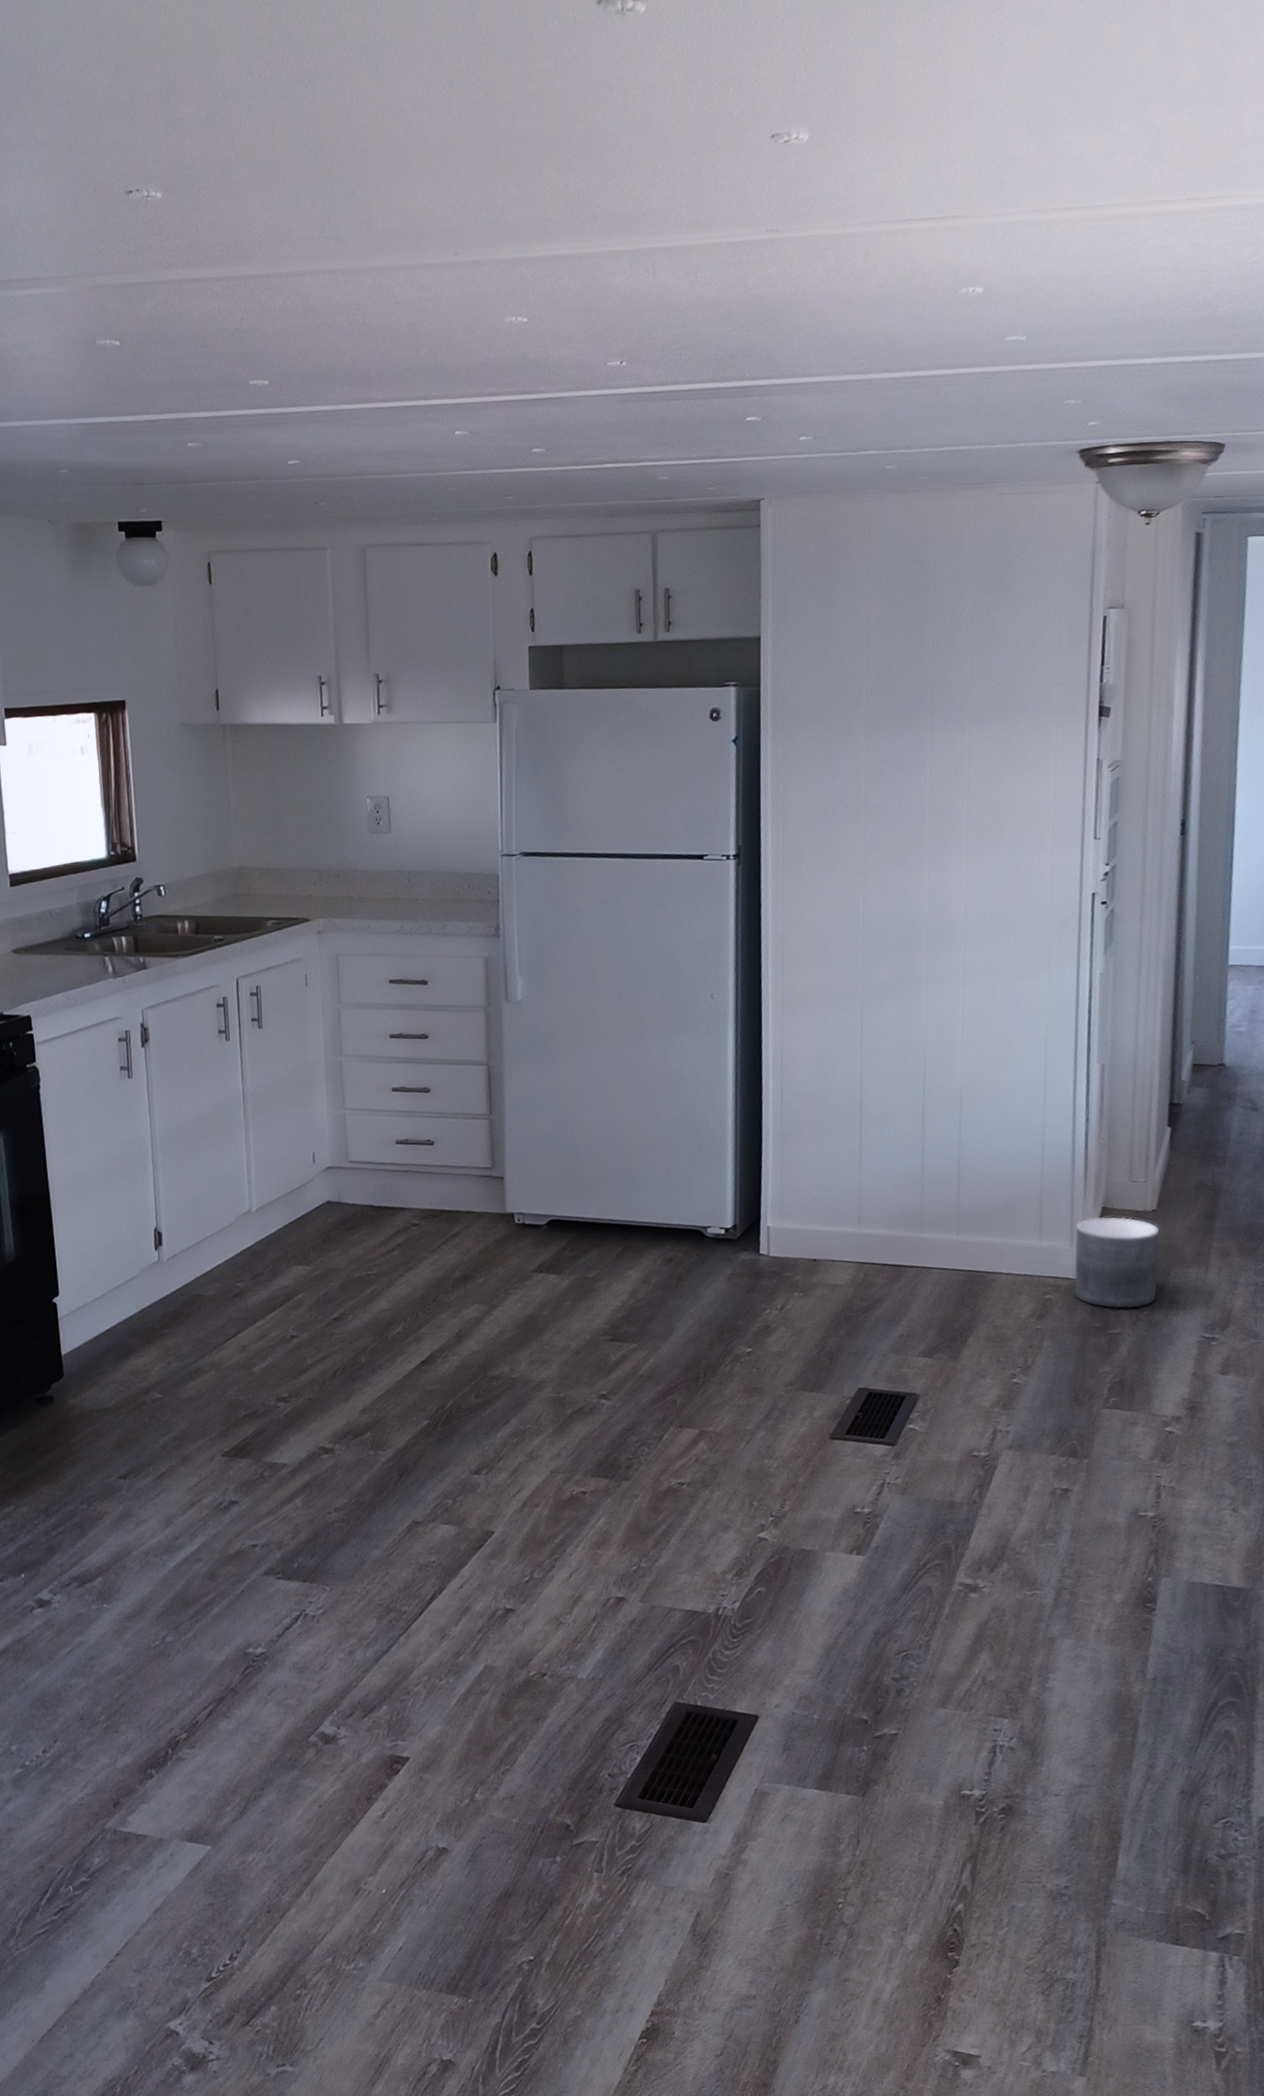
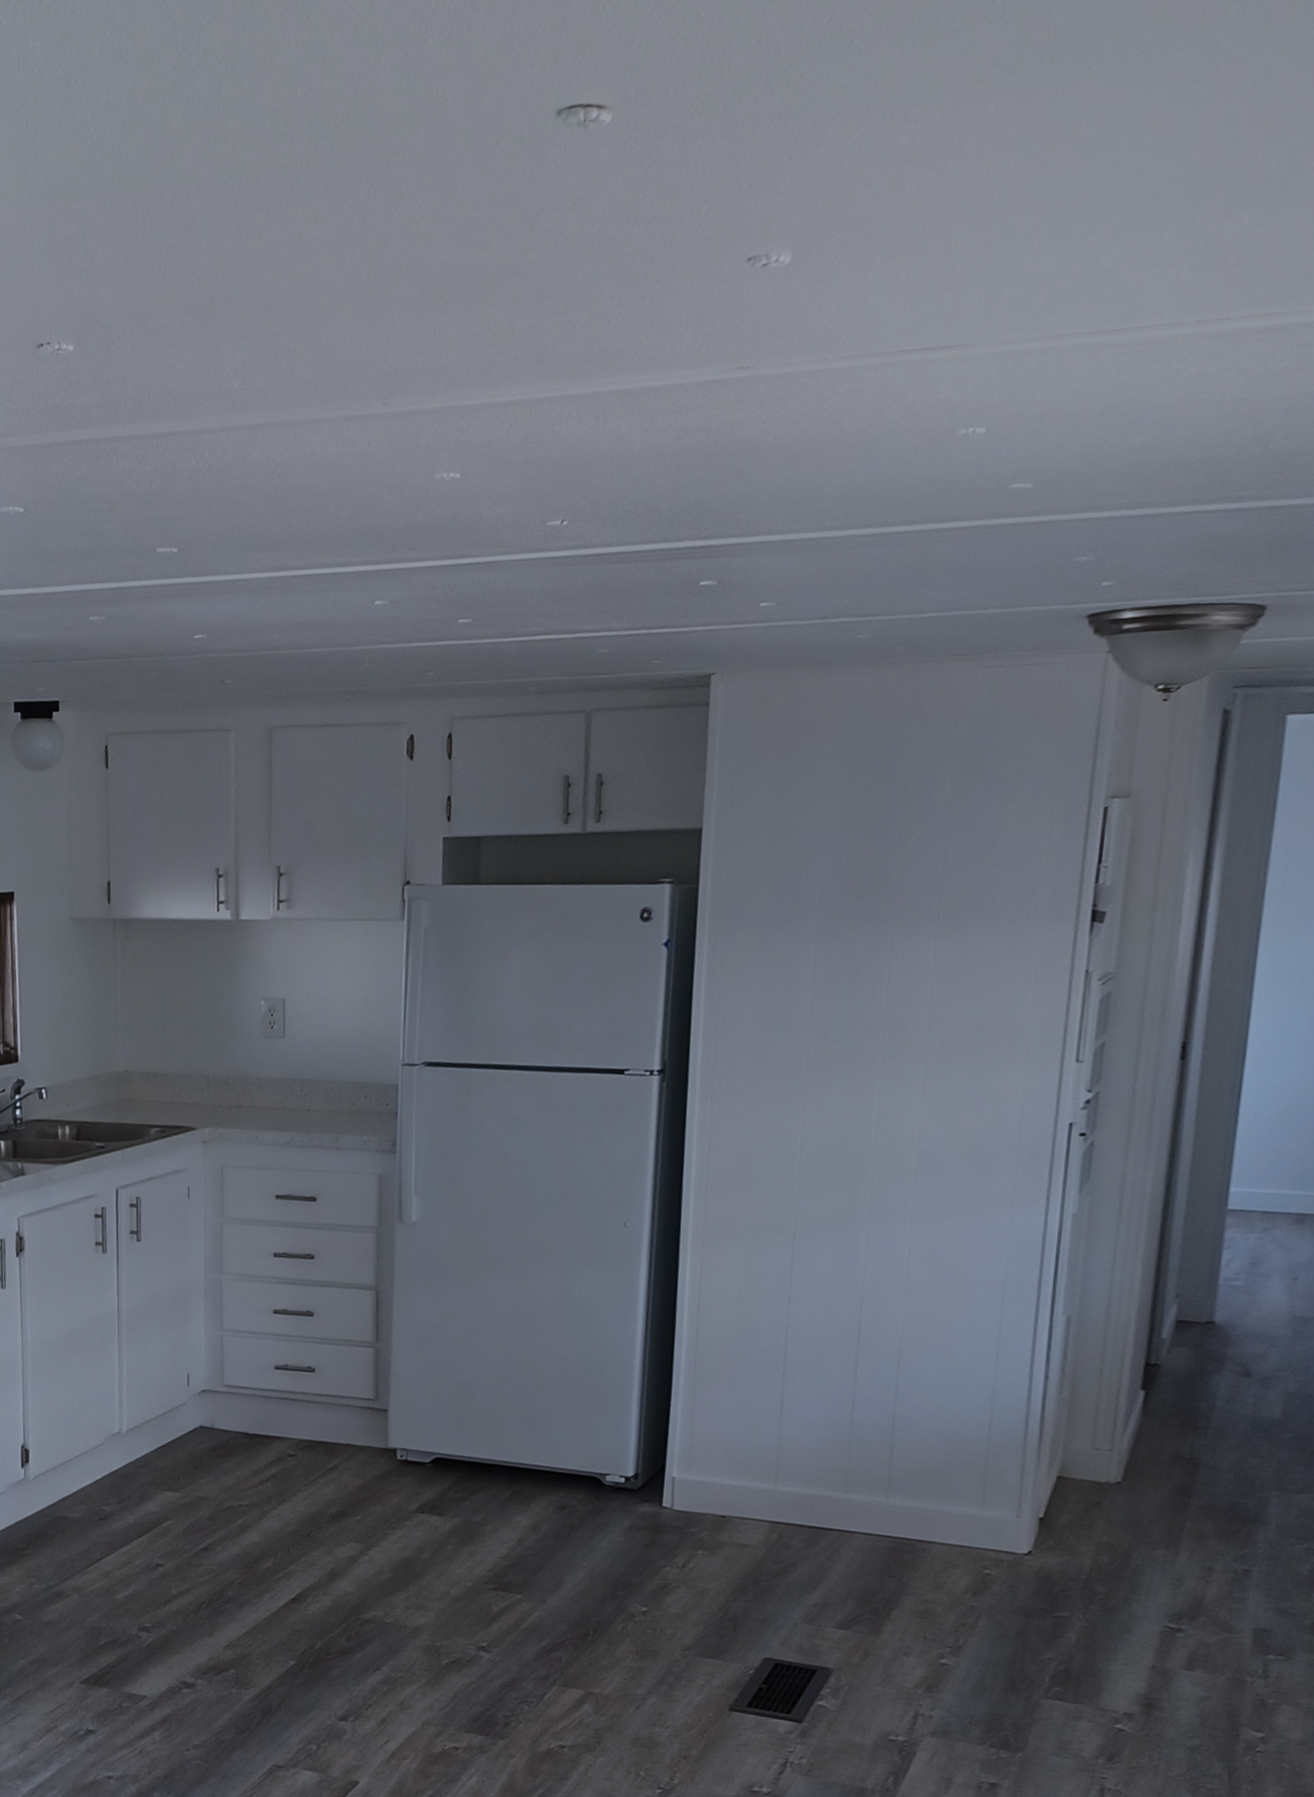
planter: present [1074,1217,1160,1309] -> none [1018,1486,1124,1591]

